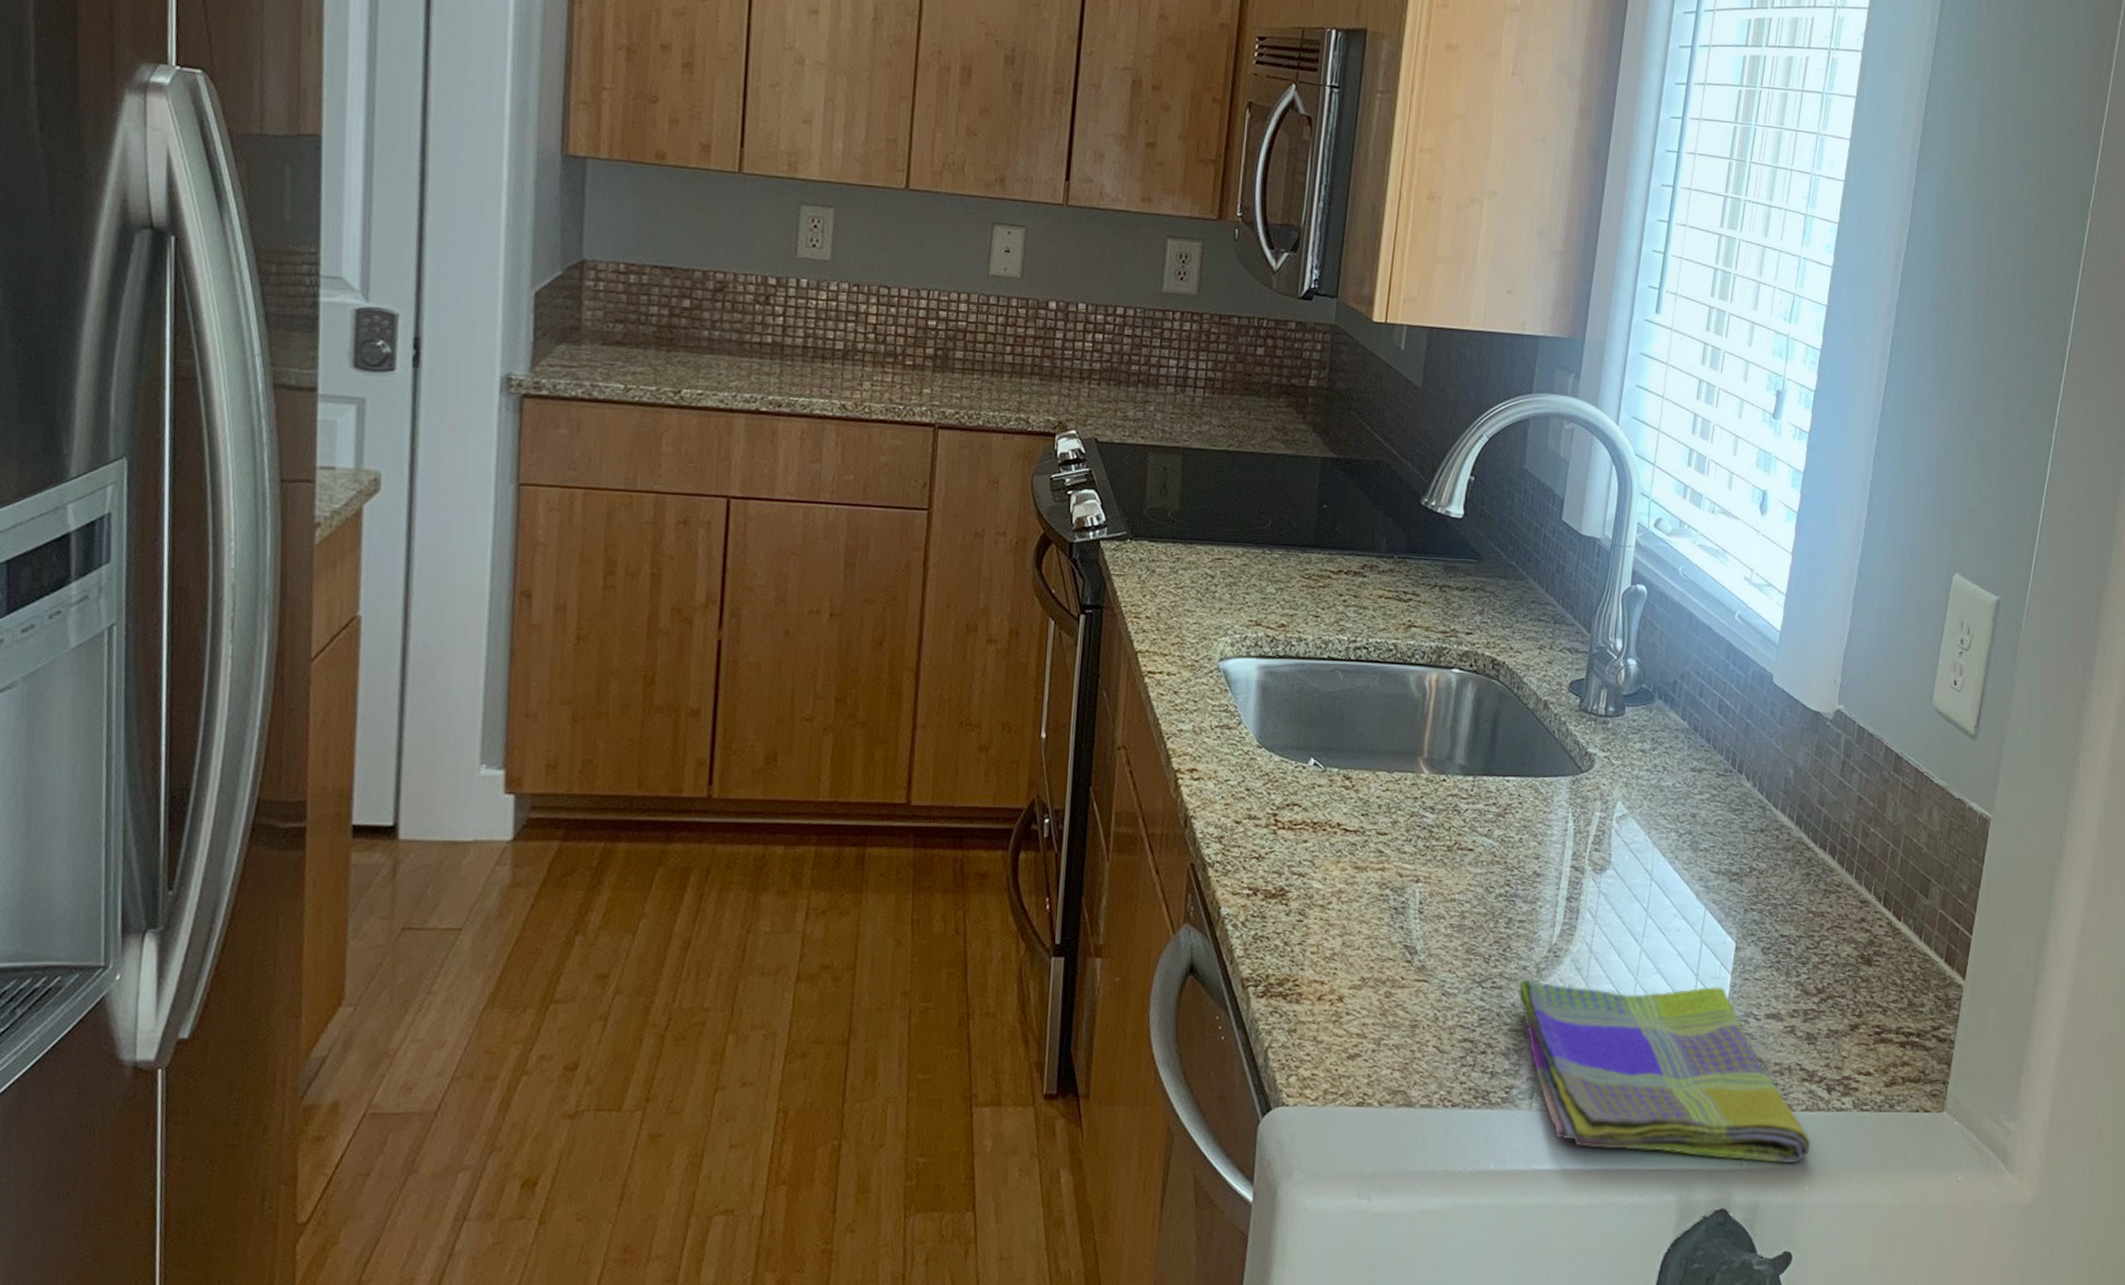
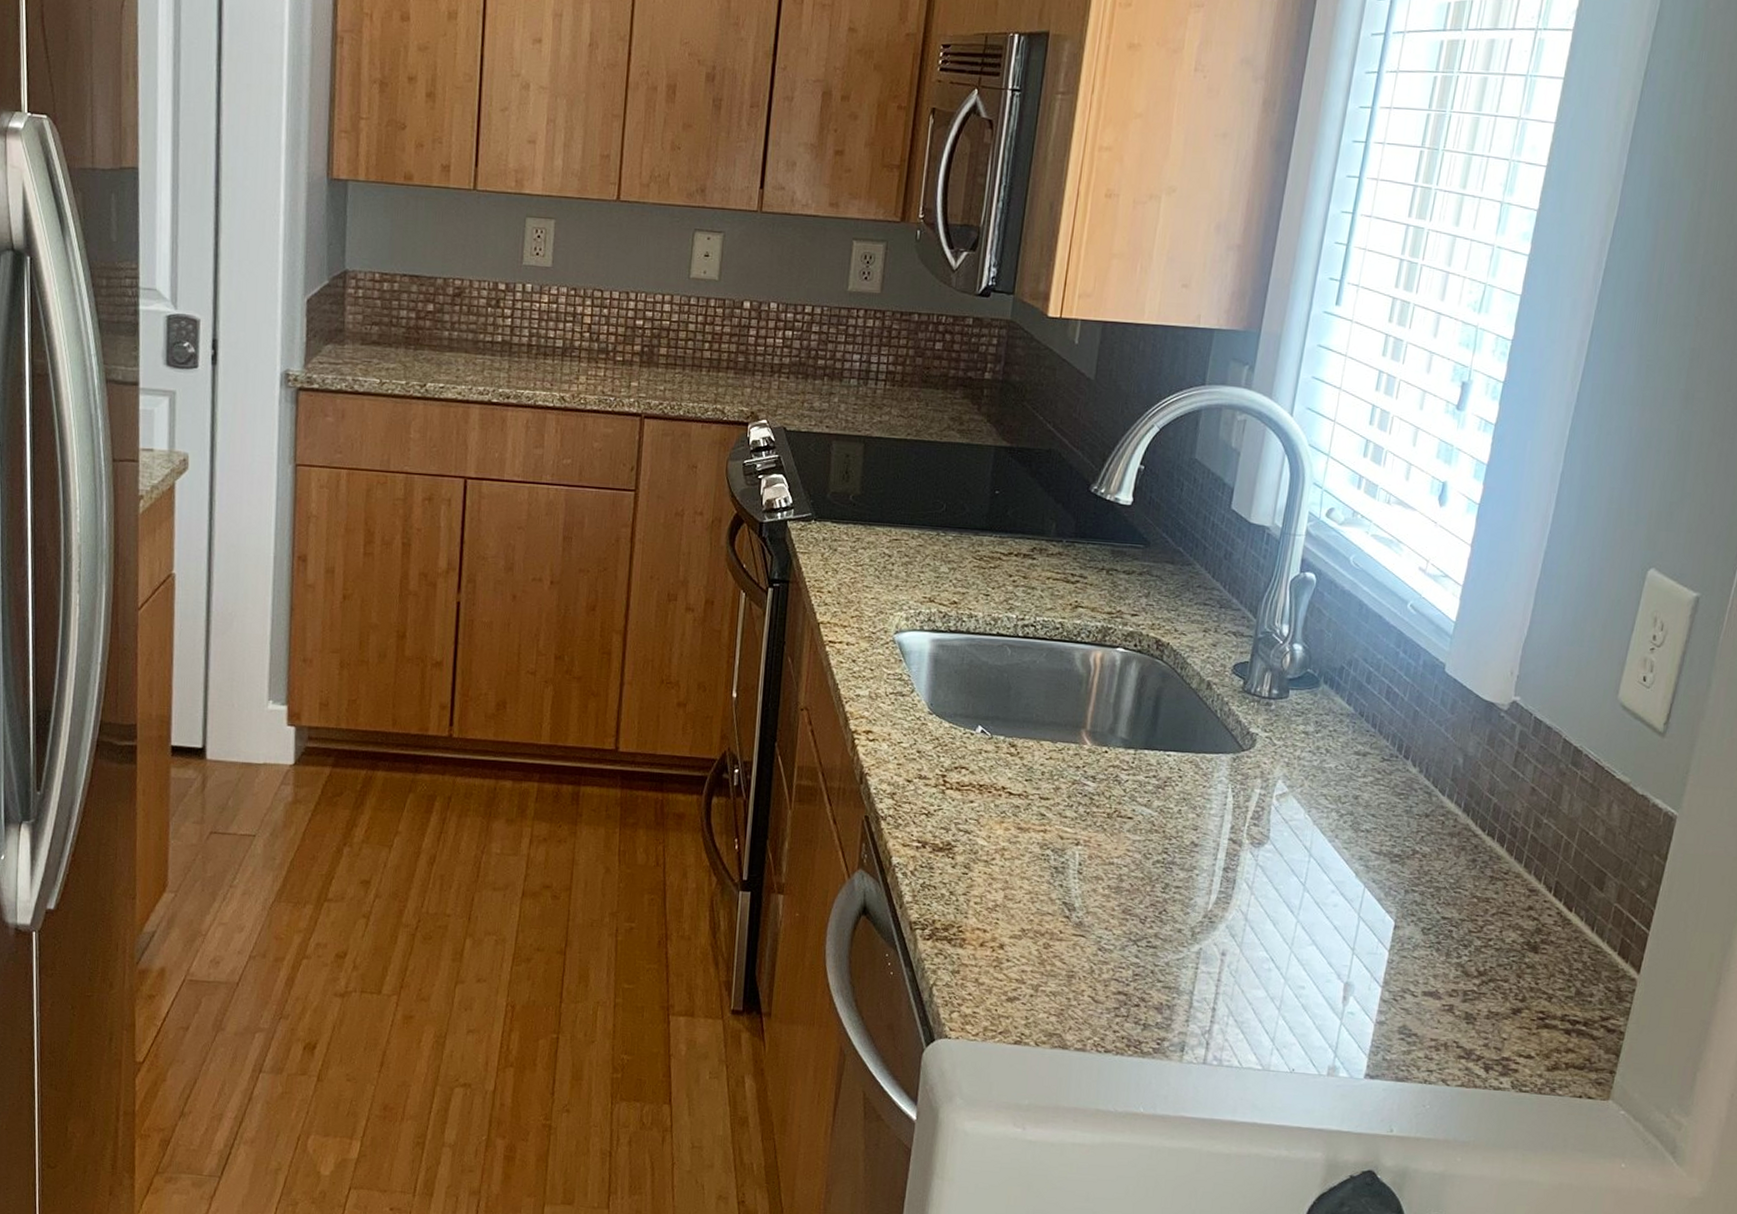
dish towel: present [1518,979,1811,1164] -> none [1173,941,1465,1136]

